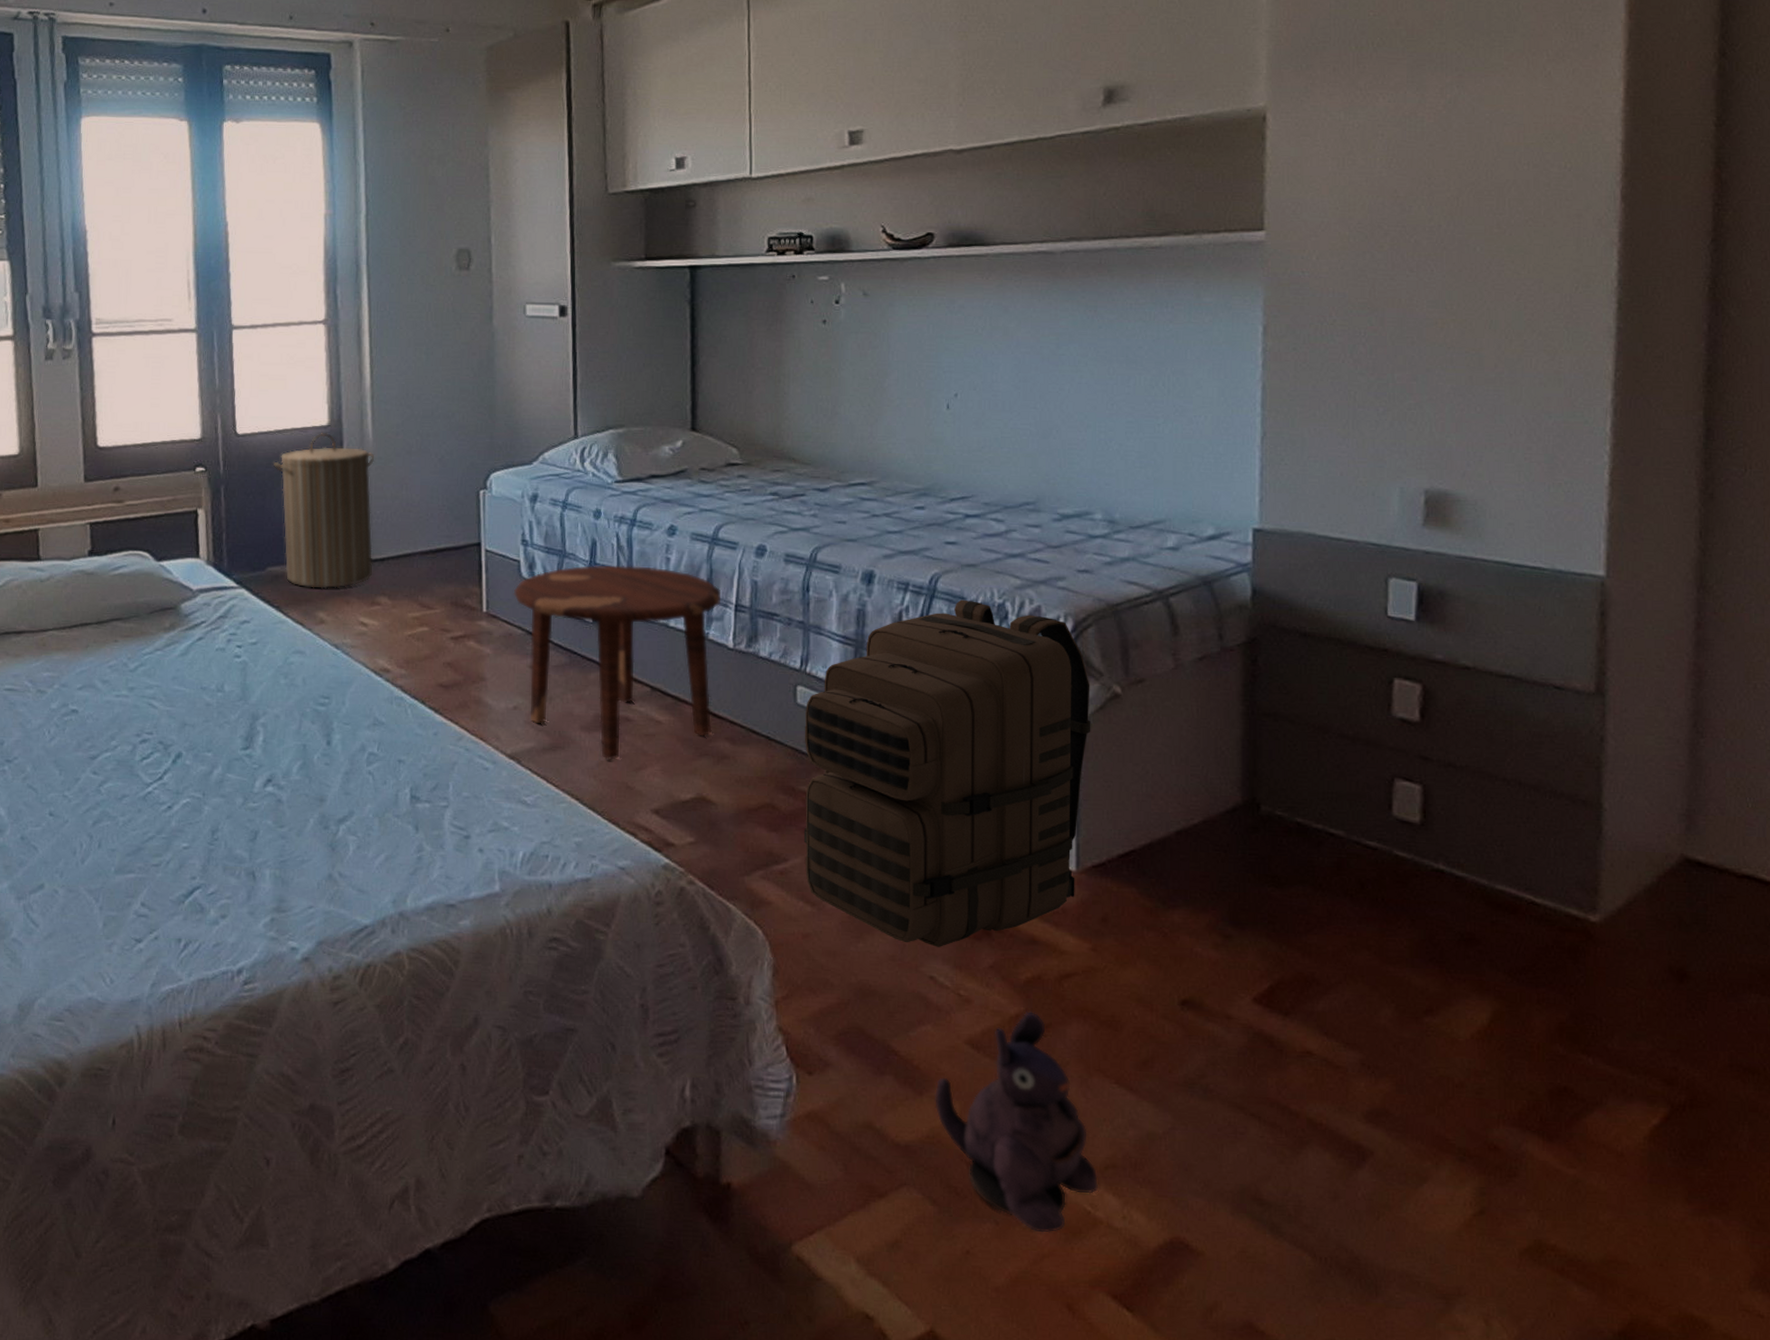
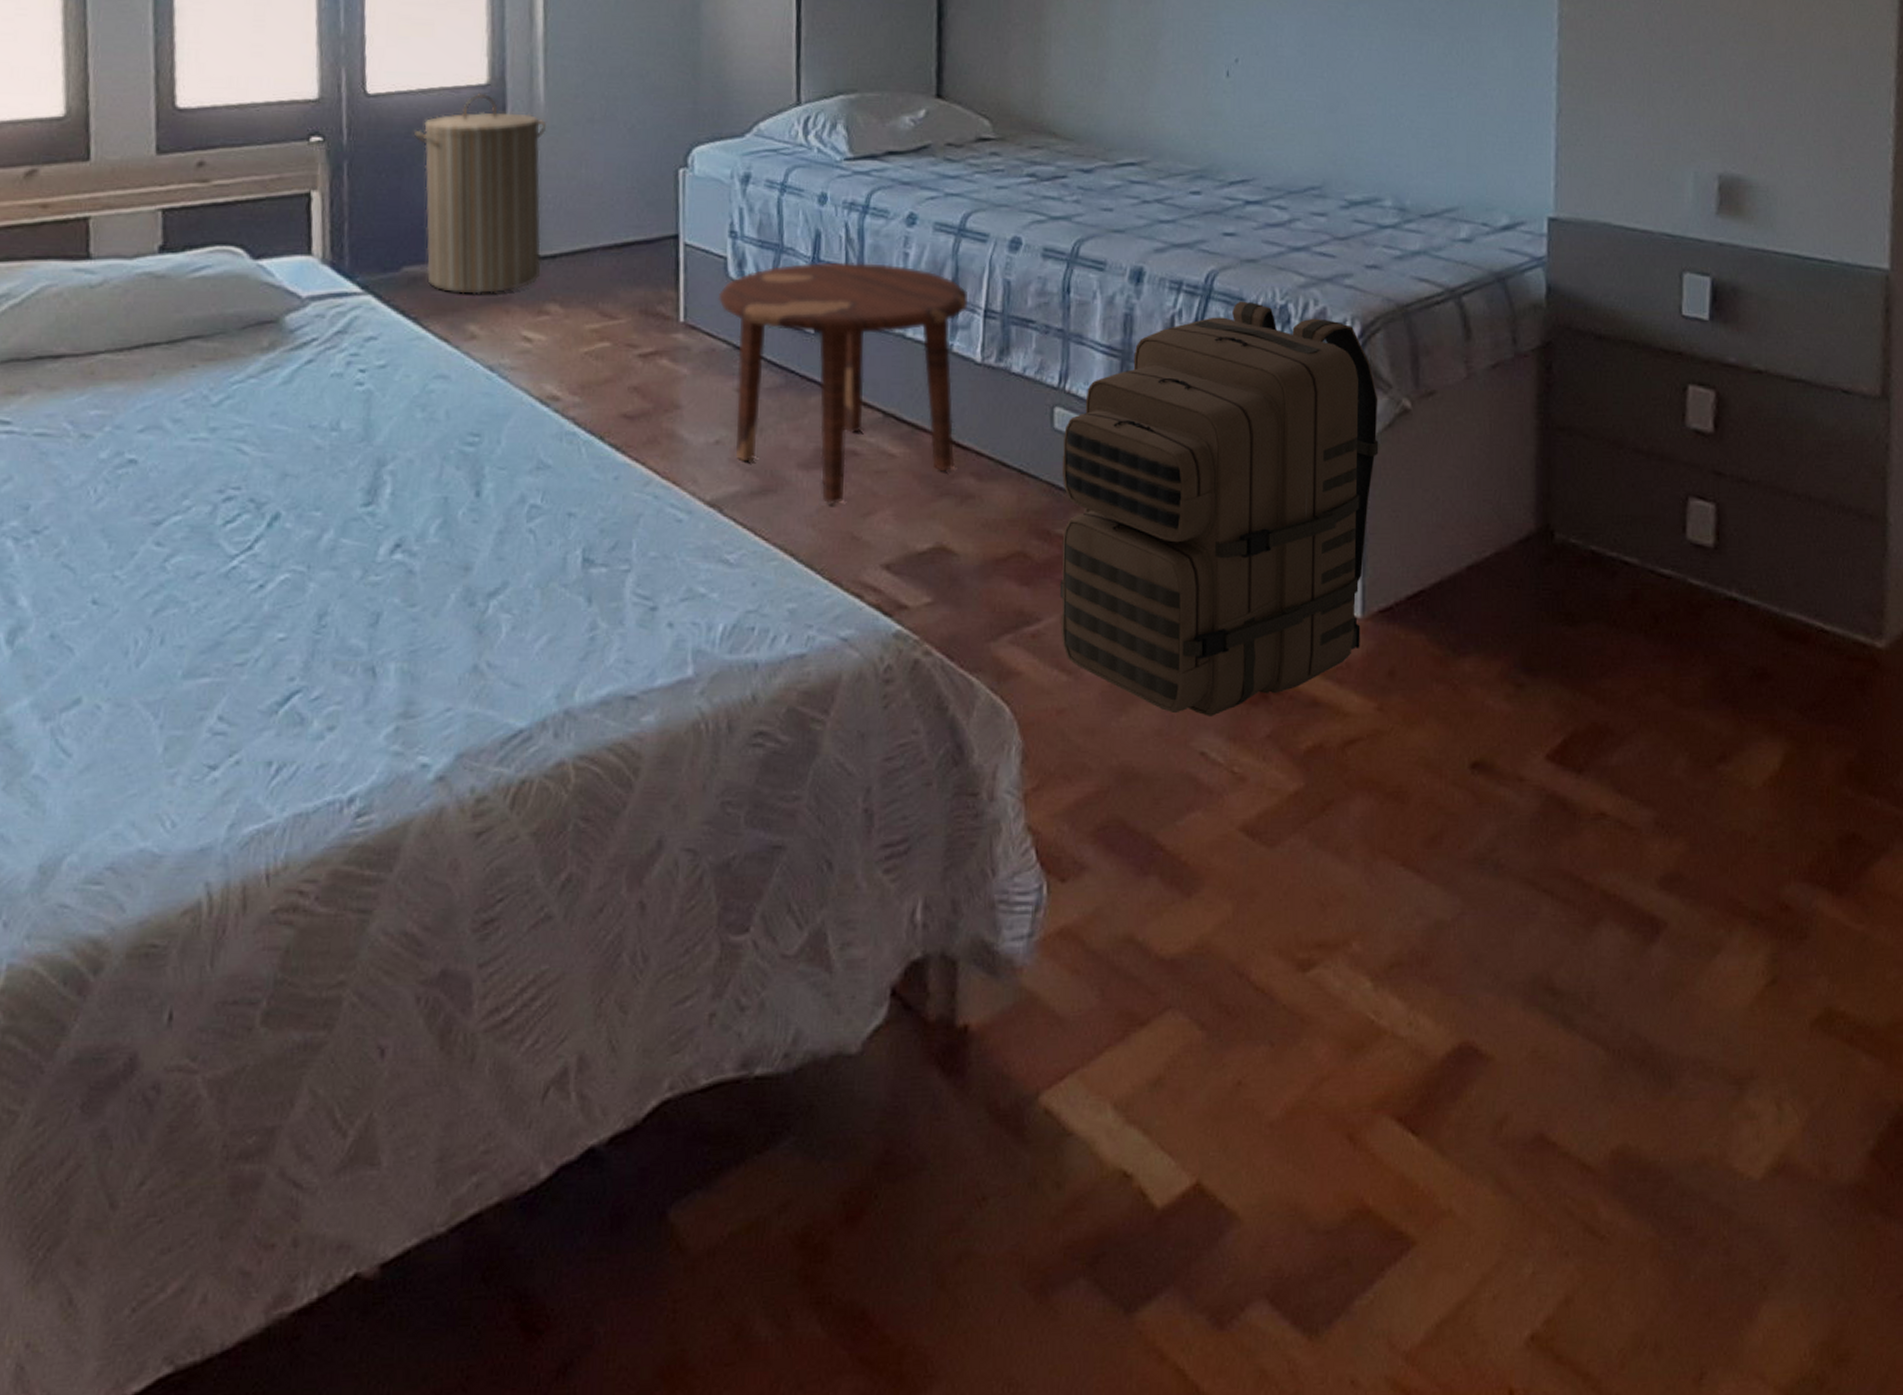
plush toy: present [934,1011,1099,1233] -> none [1203,787,1384,1051]

